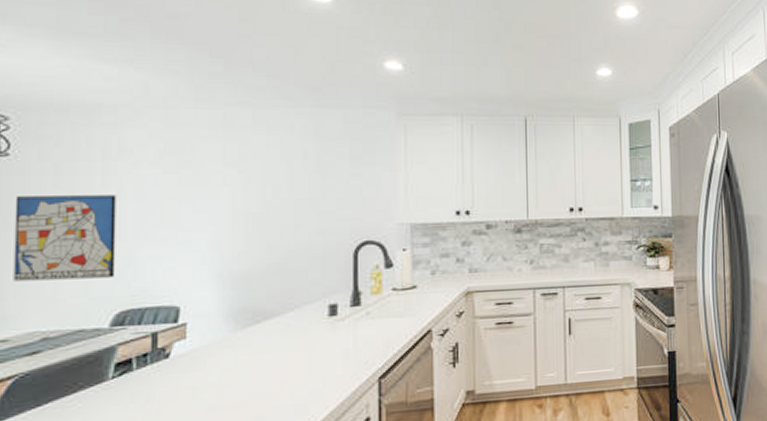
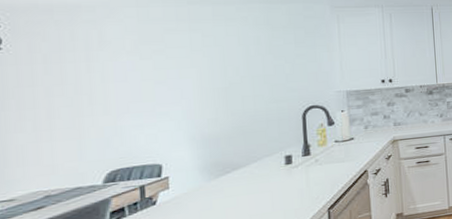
wall art: present [13,195,117,282] -> none [10,78,105,152]

